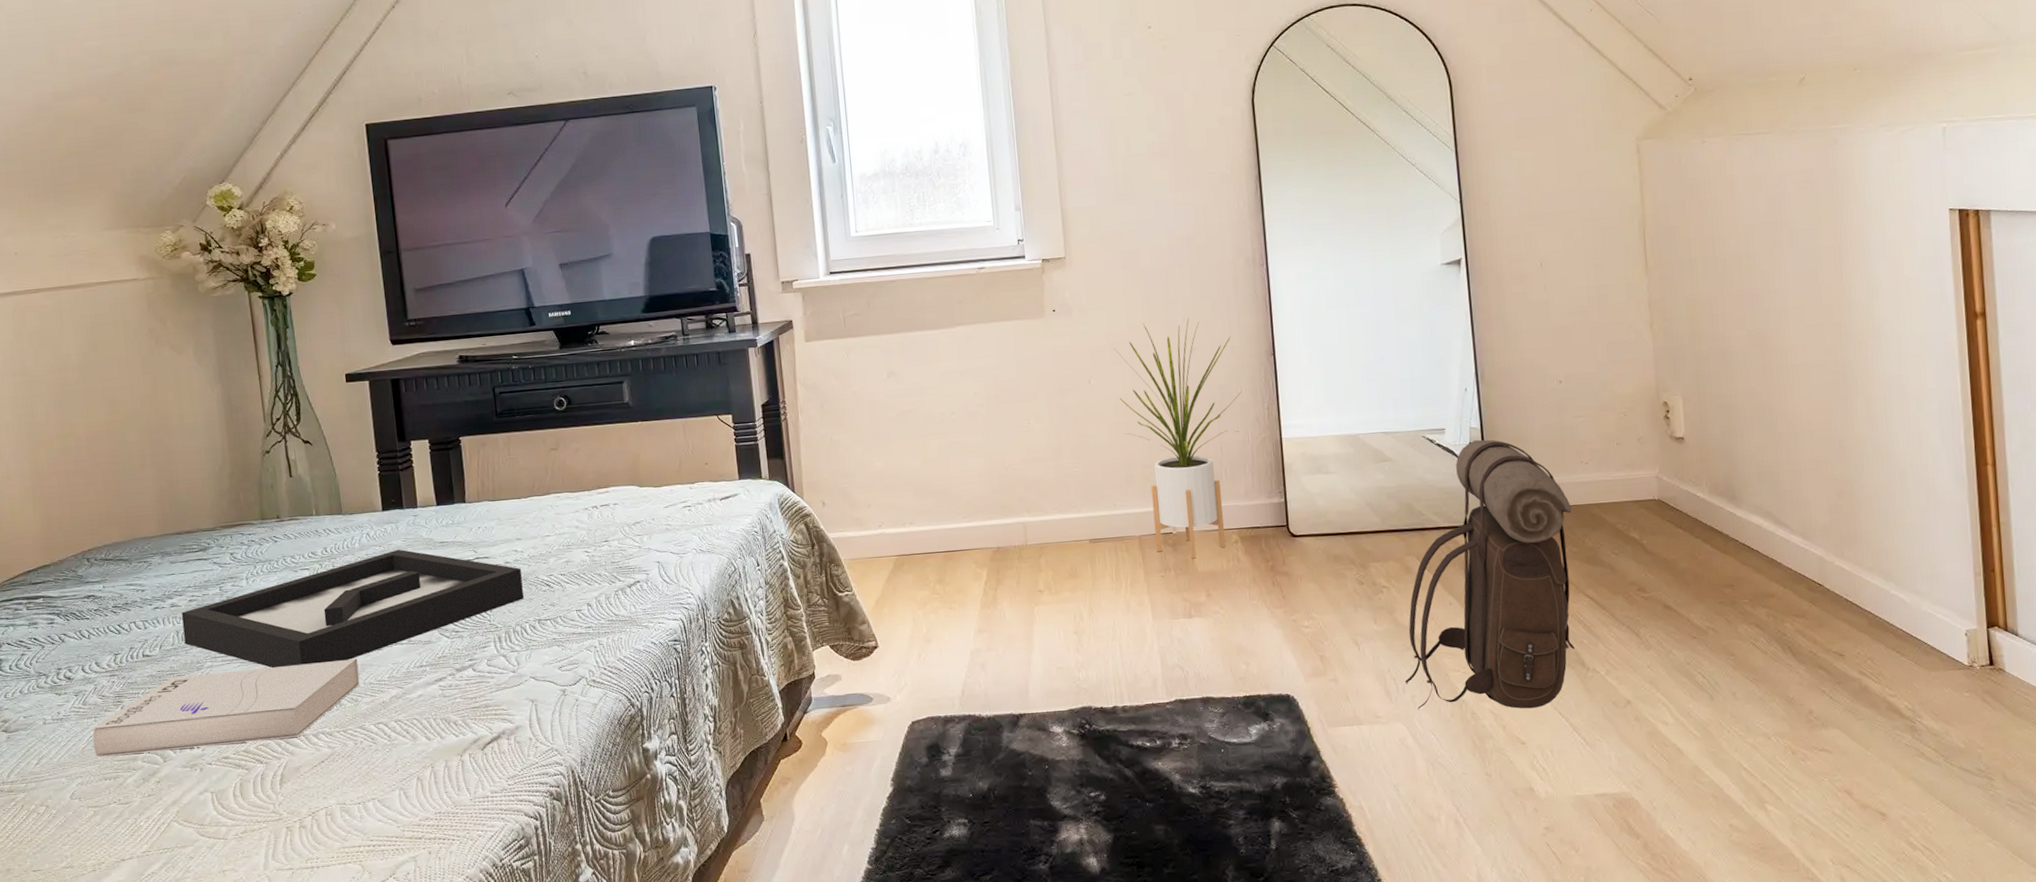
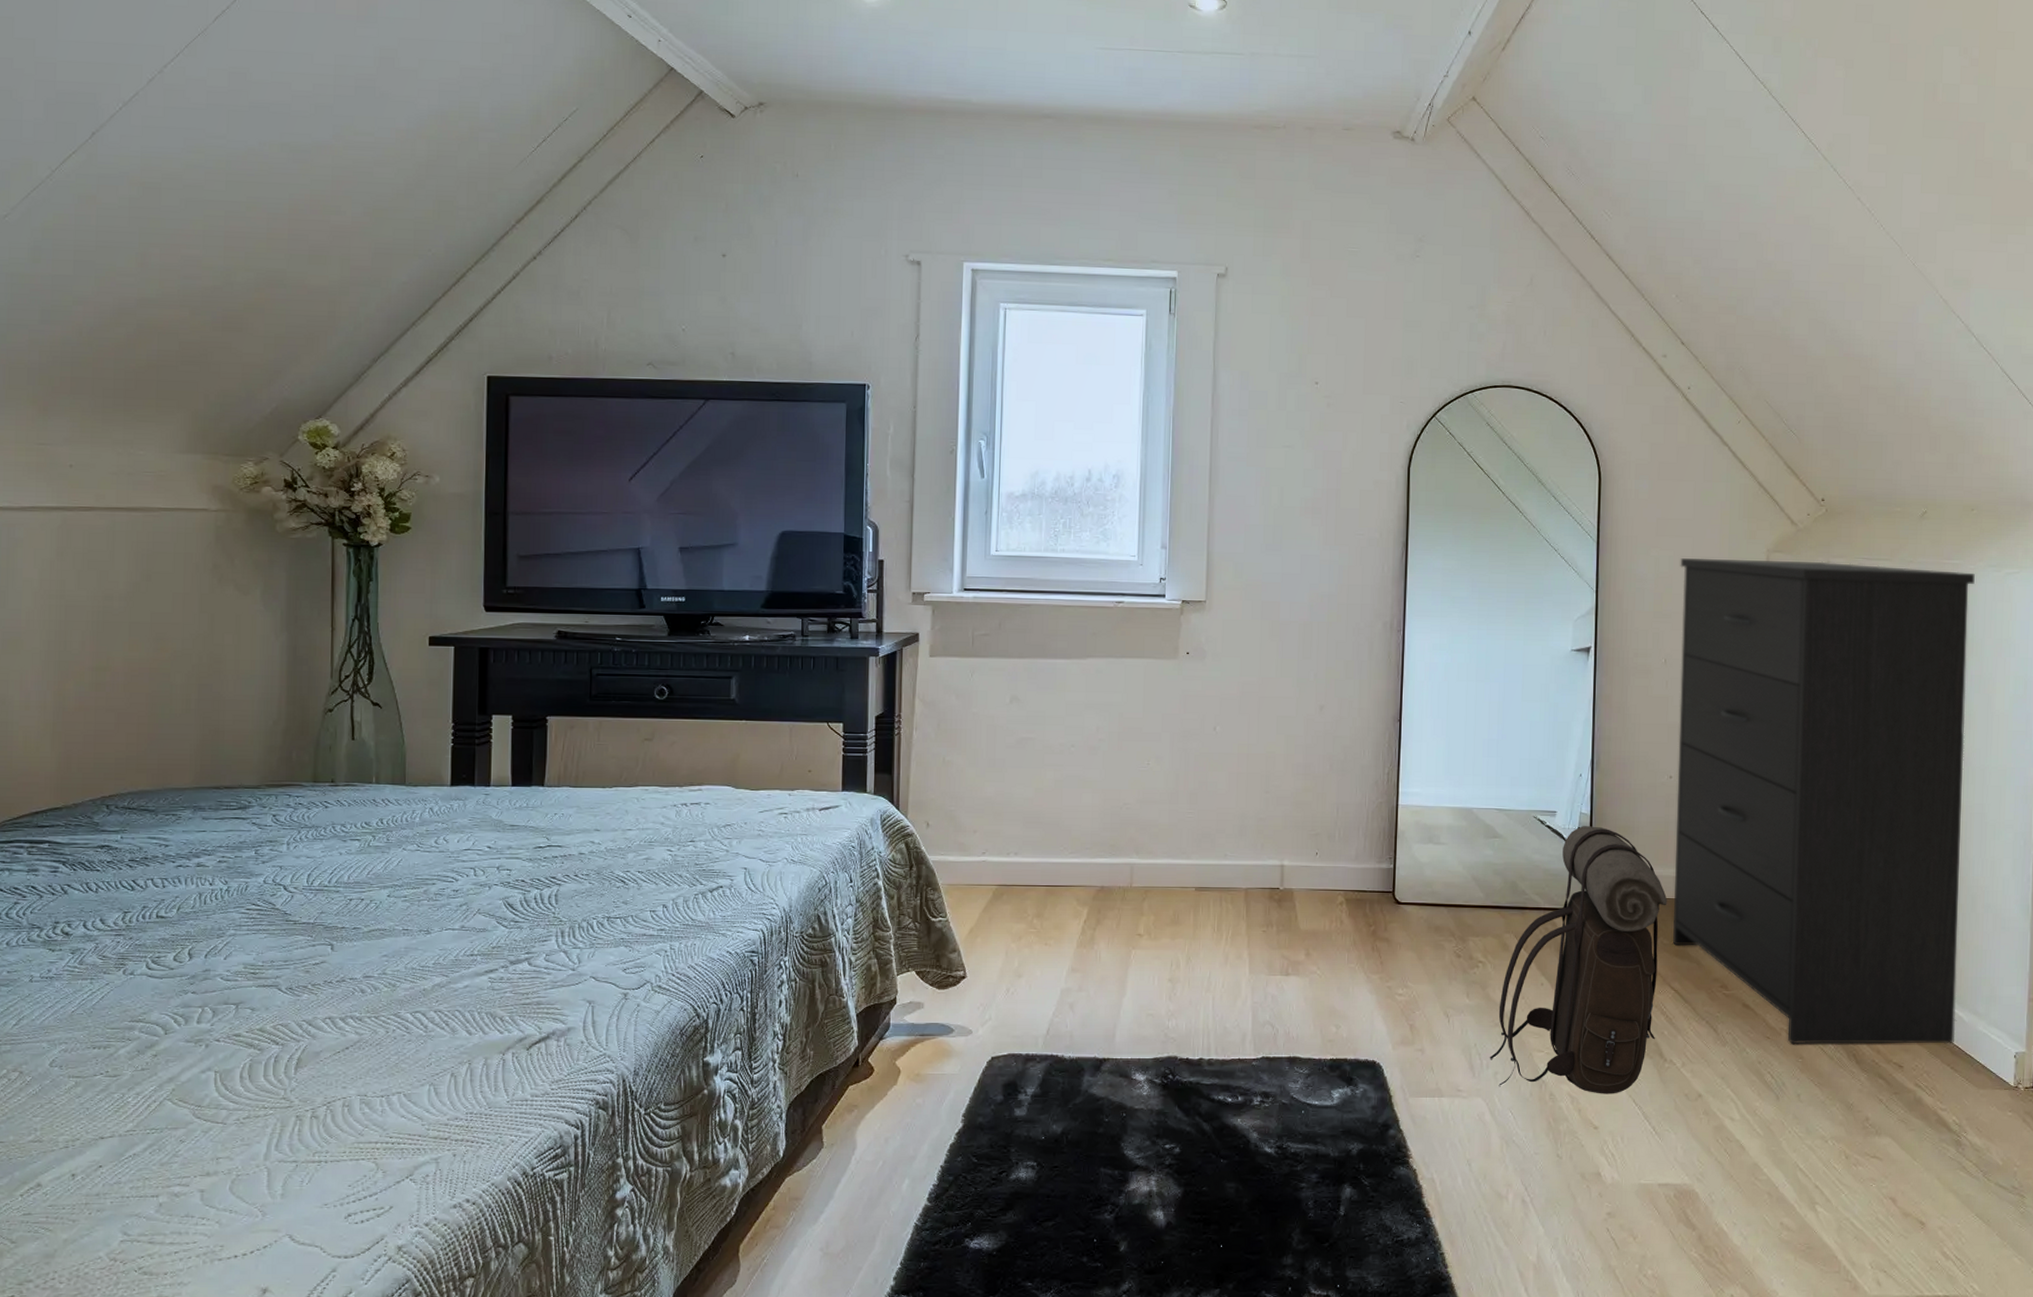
book: present [91,658,360,758] -> none [84,940,401,1023]
decorative tray: present [181,549,524,669] -> none [207,828,595,943]
house plant: present [1113,319,1242,559] -> none [1242,675,1364,917]
dresser: none [1545,135,1897,643] -> present [1673,558,1975,1045]

